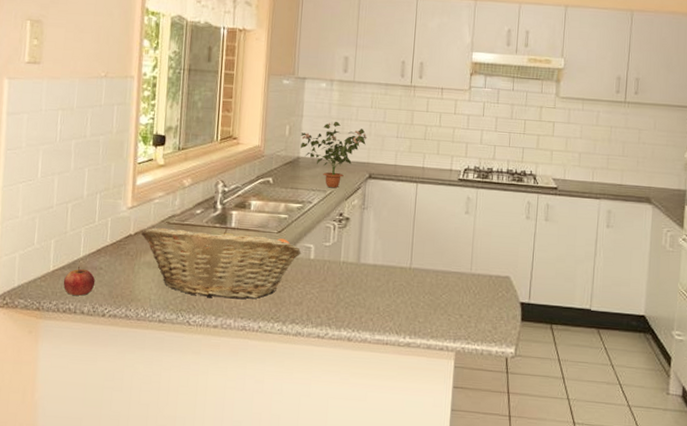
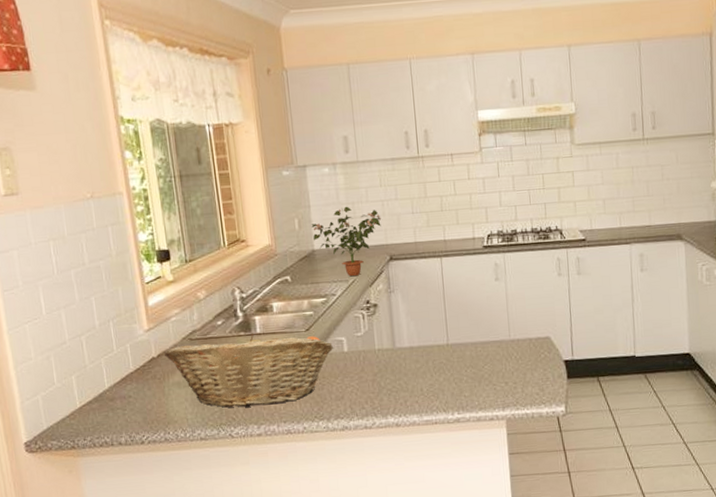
apple: present [63,266,96,296] -> none [93,398,127,428]

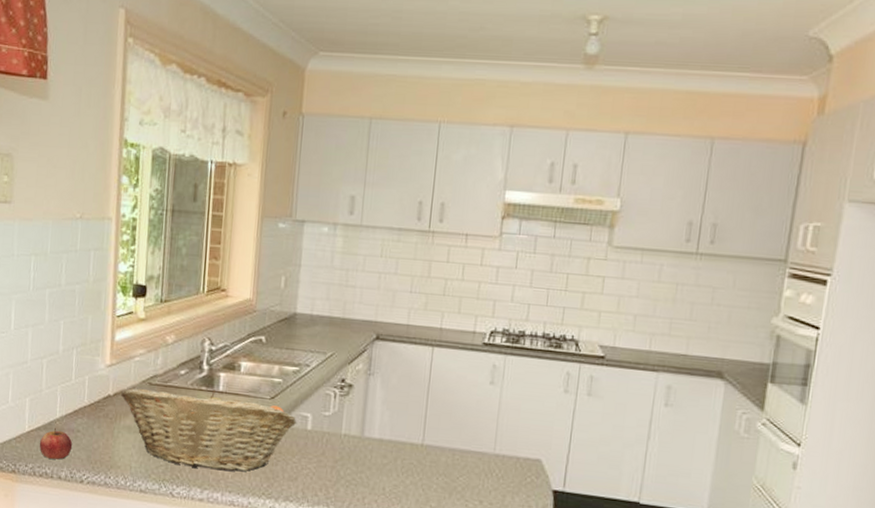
apple: none [93,398,127,428] -> present [39,427,73,460]
potted plant: present [311,206,382,277] -> none [298,272,376,350]

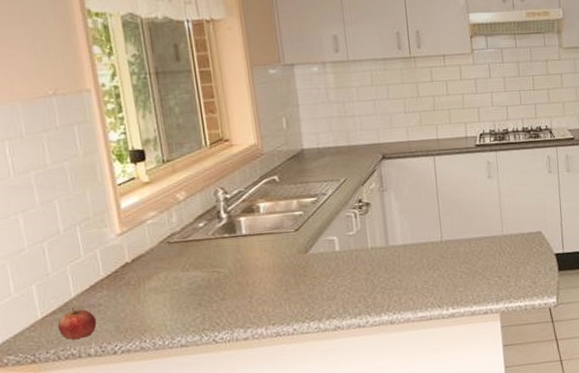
fruit basket: present [121,388,297,471] -> none [139,234,325,313]

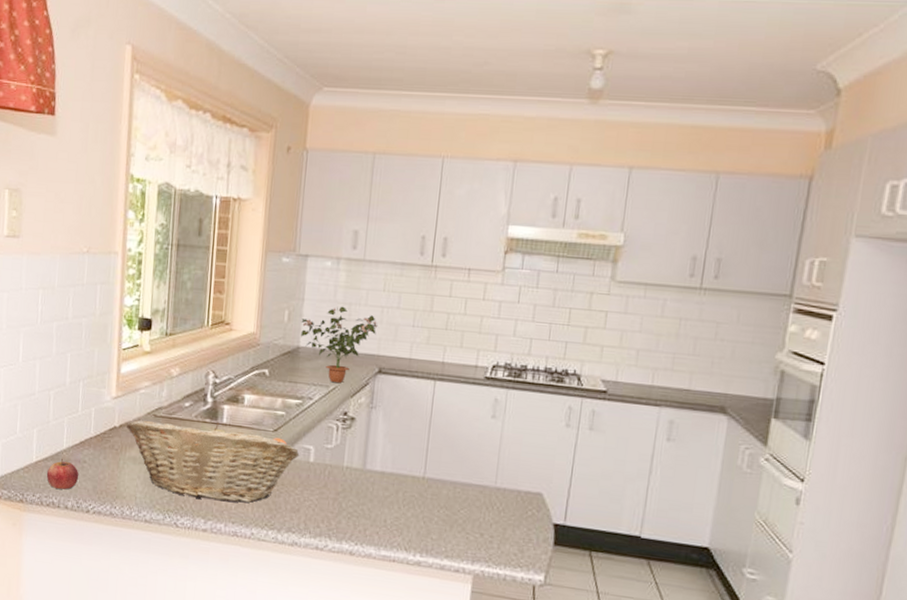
fruit basket: none [139,234,325,313] -> present [127,420,300,503]
potted plant: none [300,105,374,176] -> present [301,306,378,384]

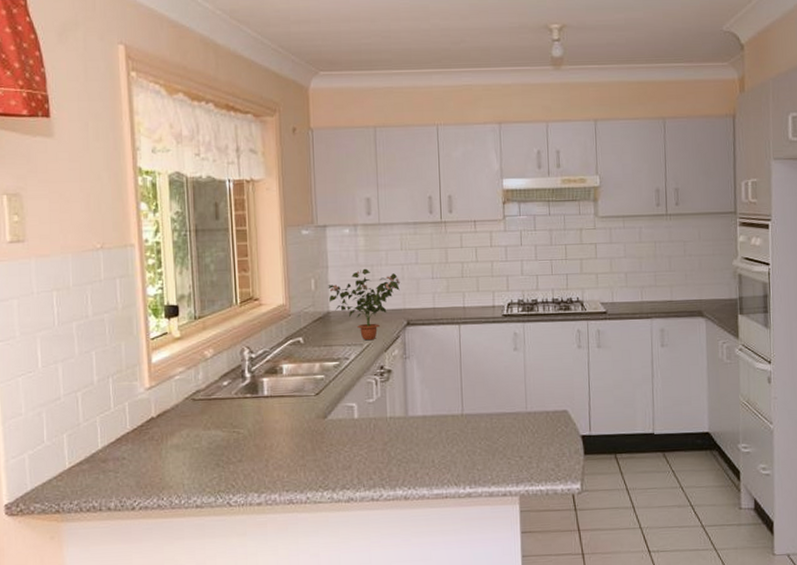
apple: present [46,458,79,490] -> none [82,459,119,492]
fruit basket: present [127,420,300,503] -> none [165,395,344,475]

